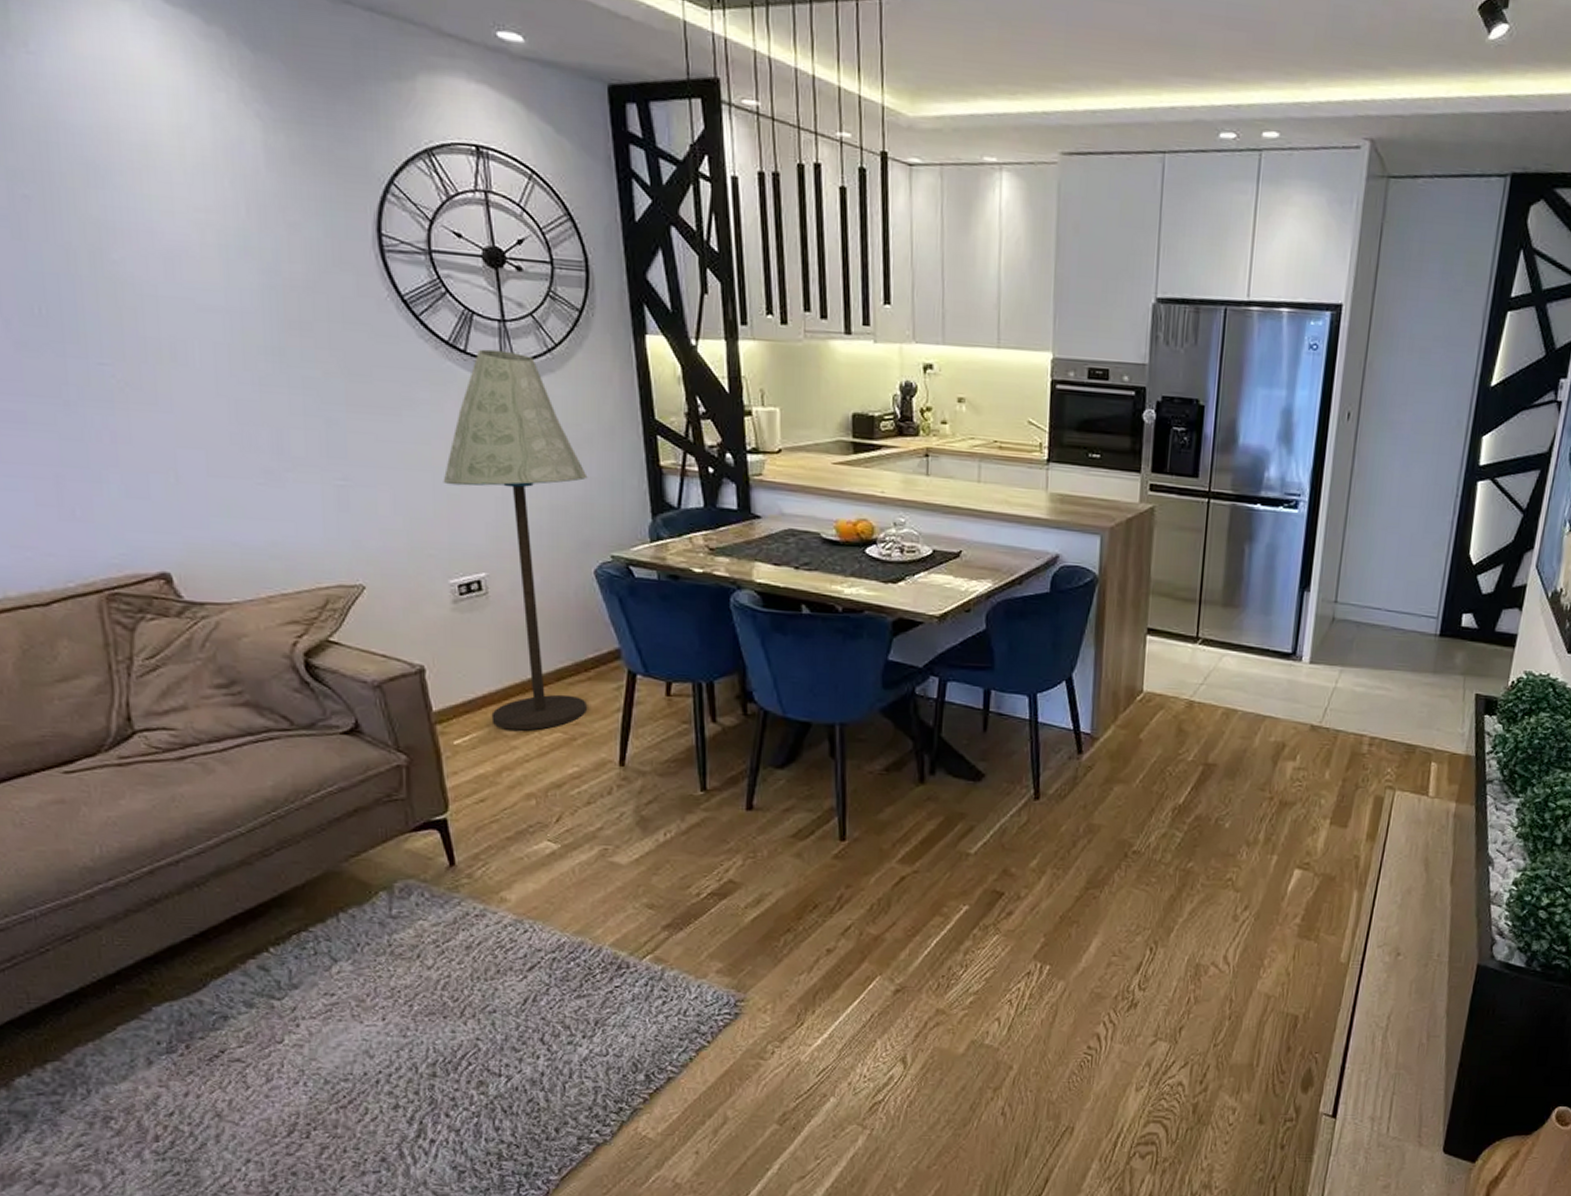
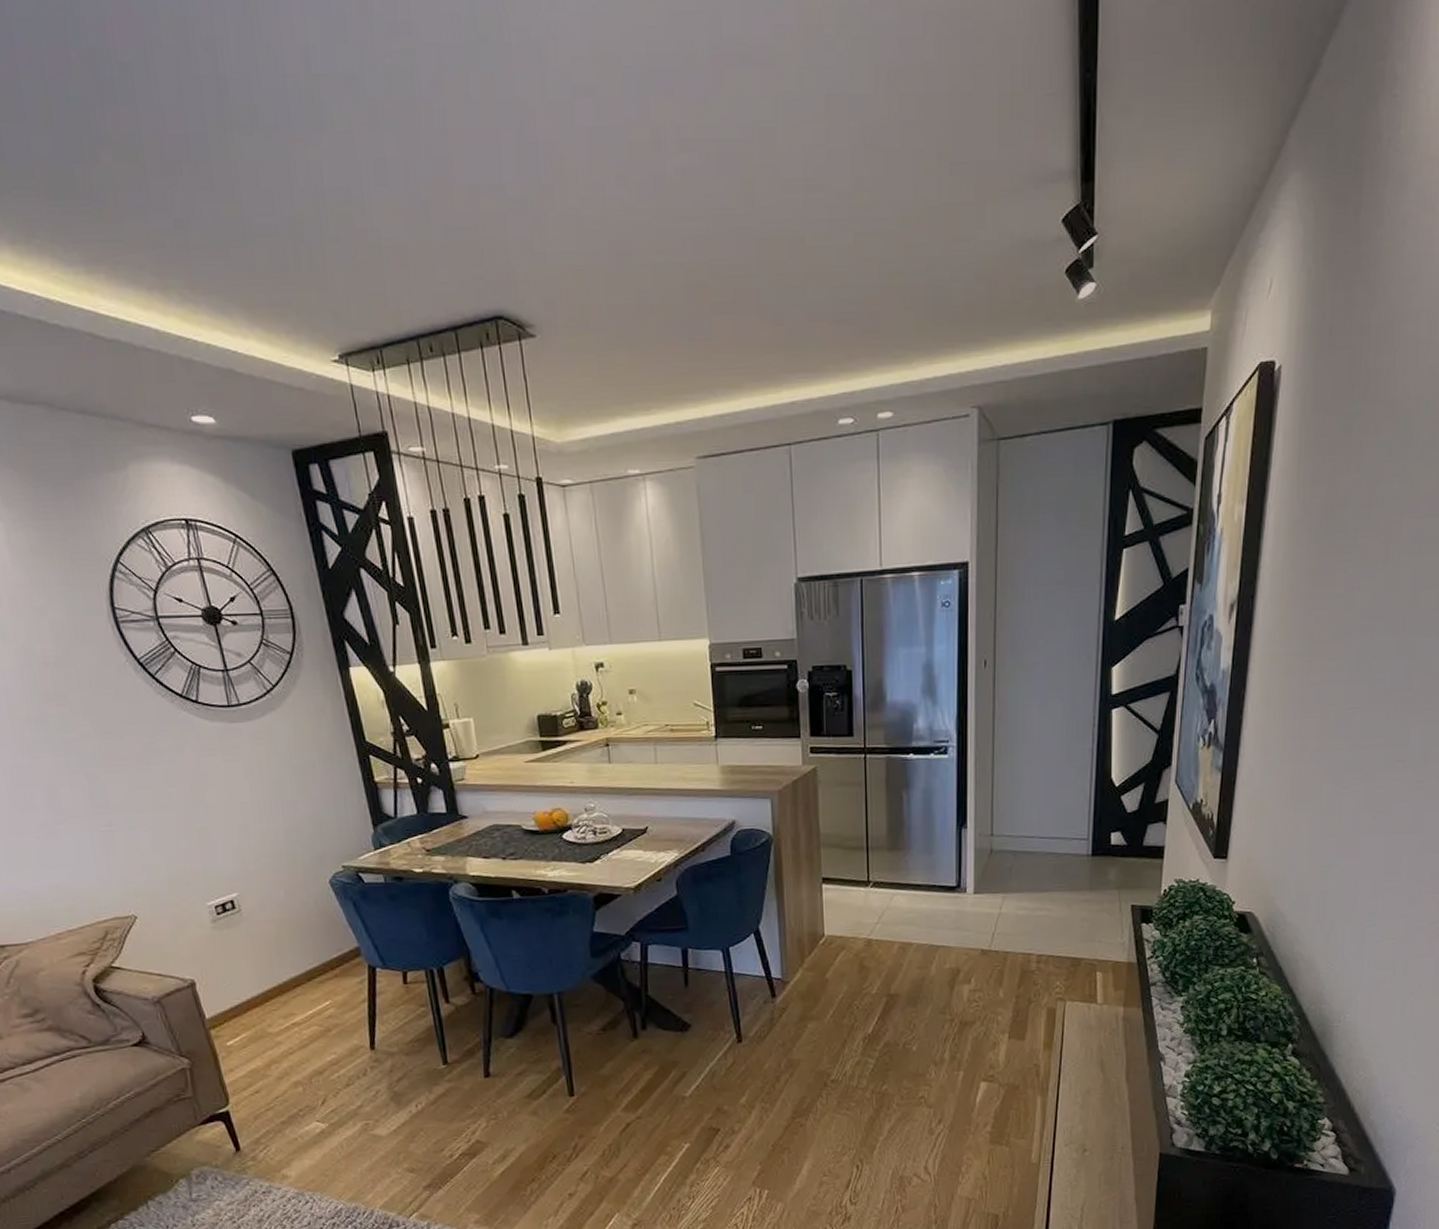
floor lamp: present [443,349,588,731] -> none [191,696,337,1028]

